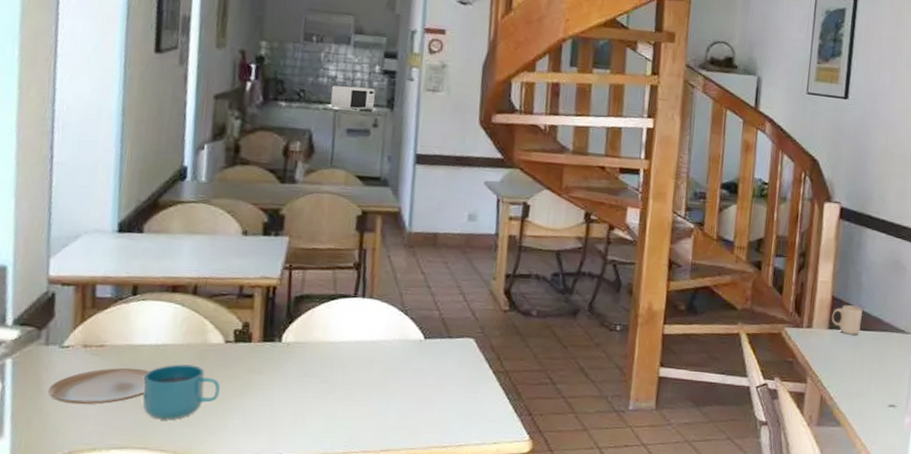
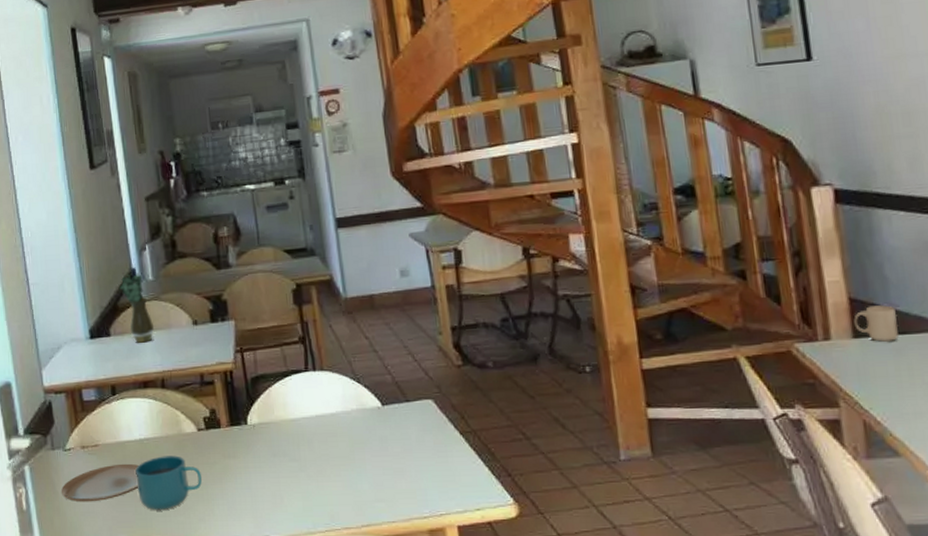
vase: none [164,169,198,245] -> present [119,273,155,343]
microwave: present [330,85,376,111] -> none [245,162,287,189]

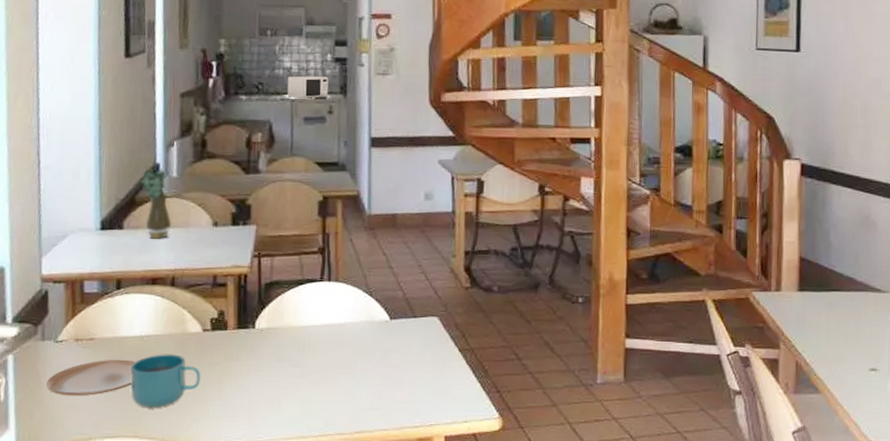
microwave: none [245,162,287,189] -> present [287,75,329,99]
cup: present [853,305,899,343] -> none [801,265,834,297]

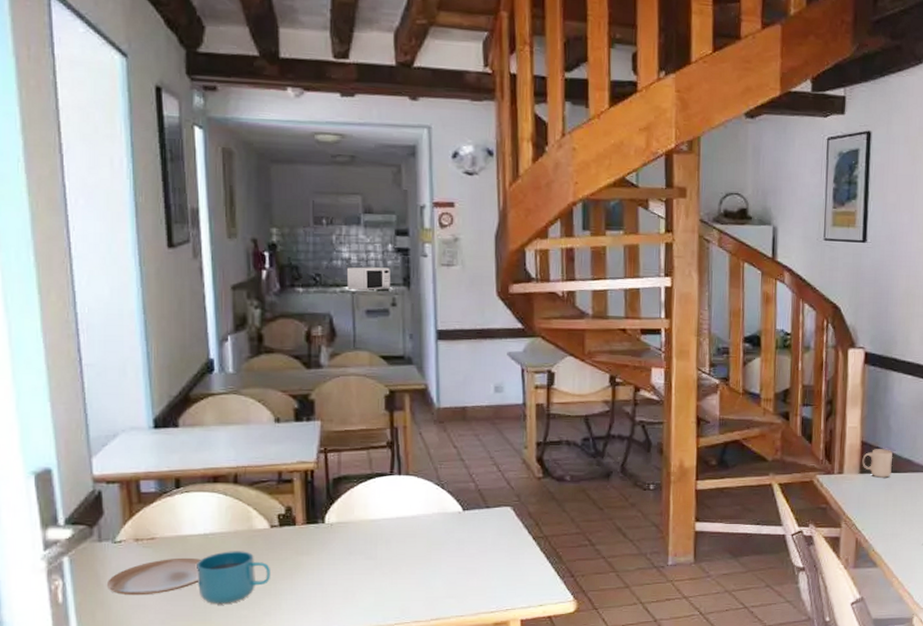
vase: present [140,166,172,239] -> none [193,362,231,436]
cup: none [801,265,834,297] -> present [862,449,893,479]

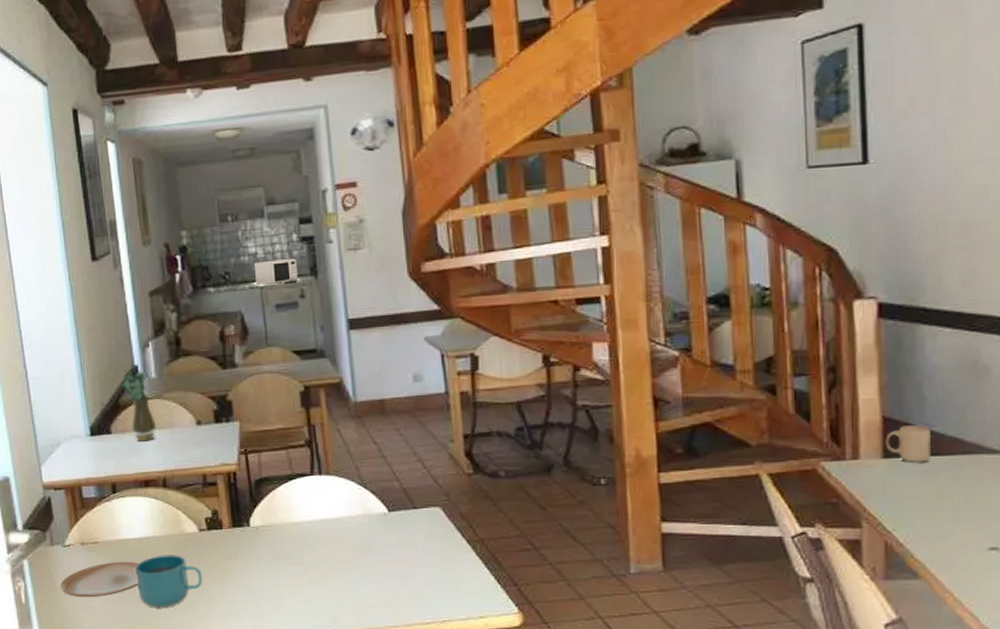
vase: none [193,362,231,436] -> present [121,369,157,442]

